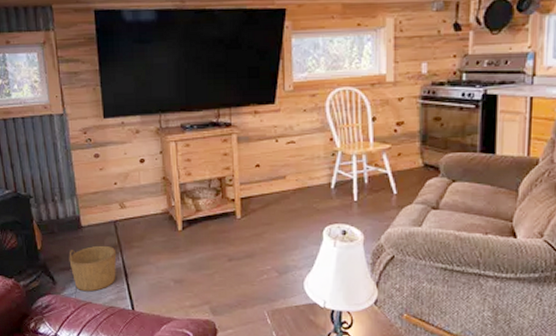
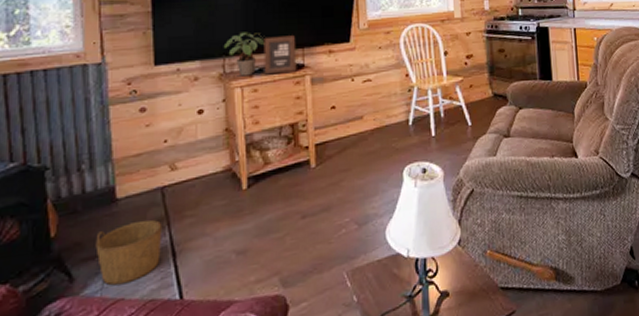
potted plant: none [159,90,195,132] -> present [223,32,265,77]
picture frame: none [194,95,224,132] -> present [263,35,297,75]

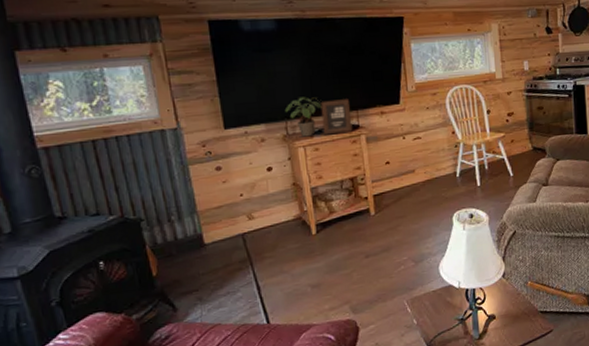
basket: present [95,219,163,286] -> none [191,260,248,314]

